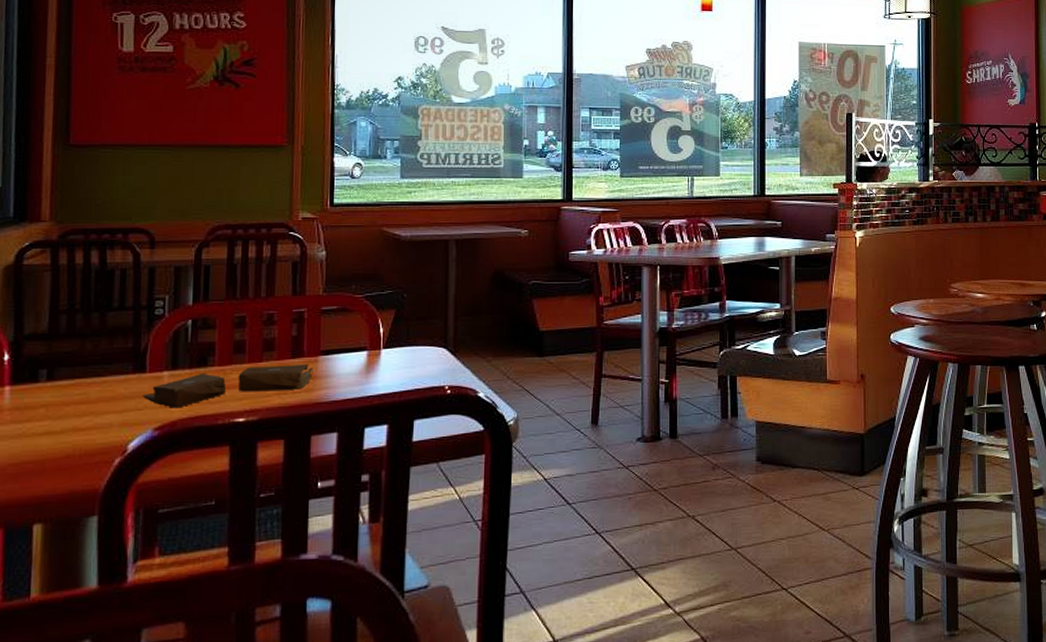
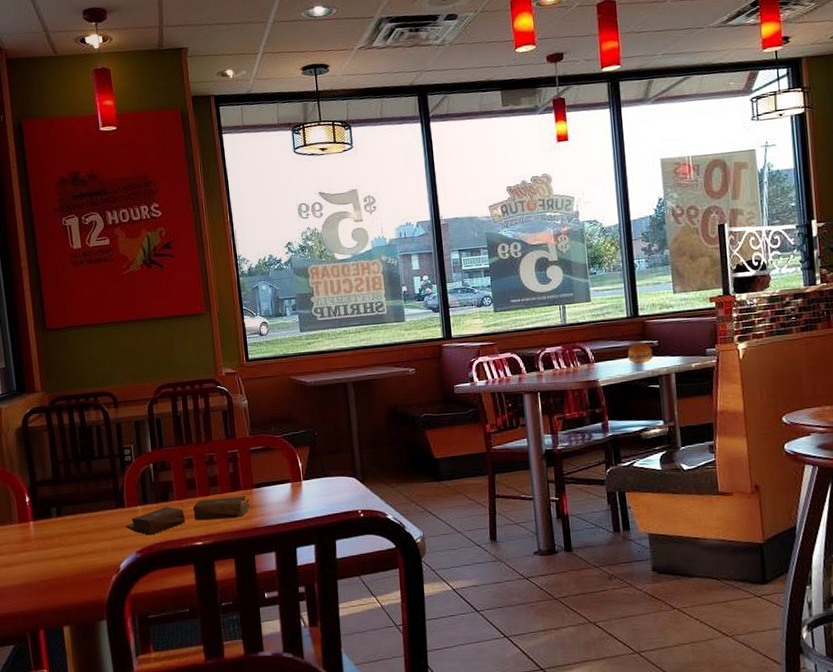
burger: none [751,222,775,244] -> present [627,342,653,364]

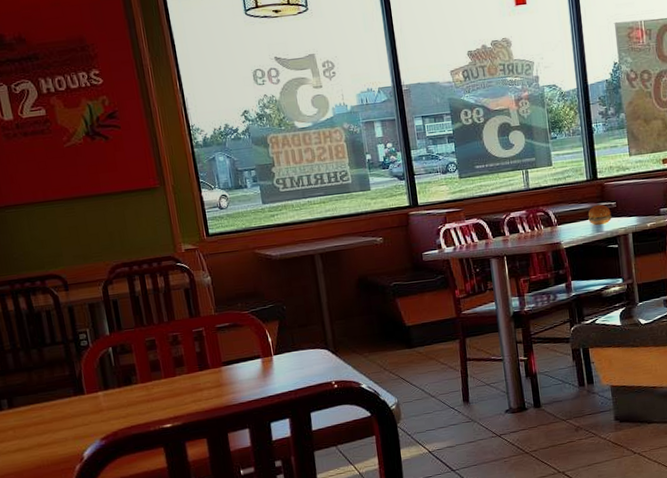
paper bag: present [124,496,250,535] -> none [85,374,219,422]

